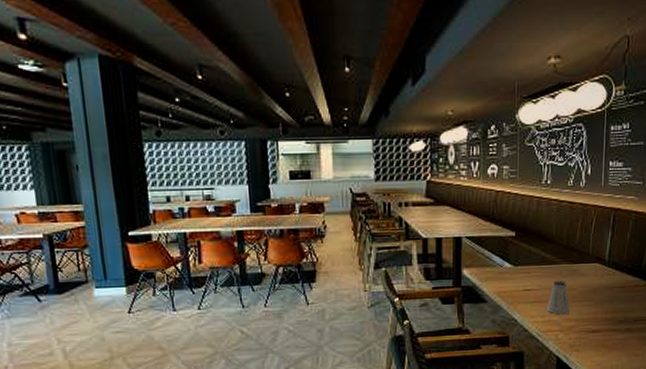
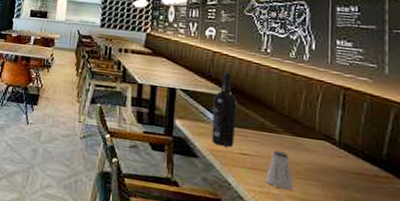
wine bottle: none [498,210,520,287] -> present [212,71,237,147]

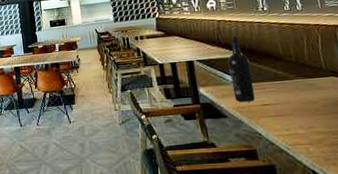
saltshaker: present [266,150,294,190] -> none [290,94,317,128]

